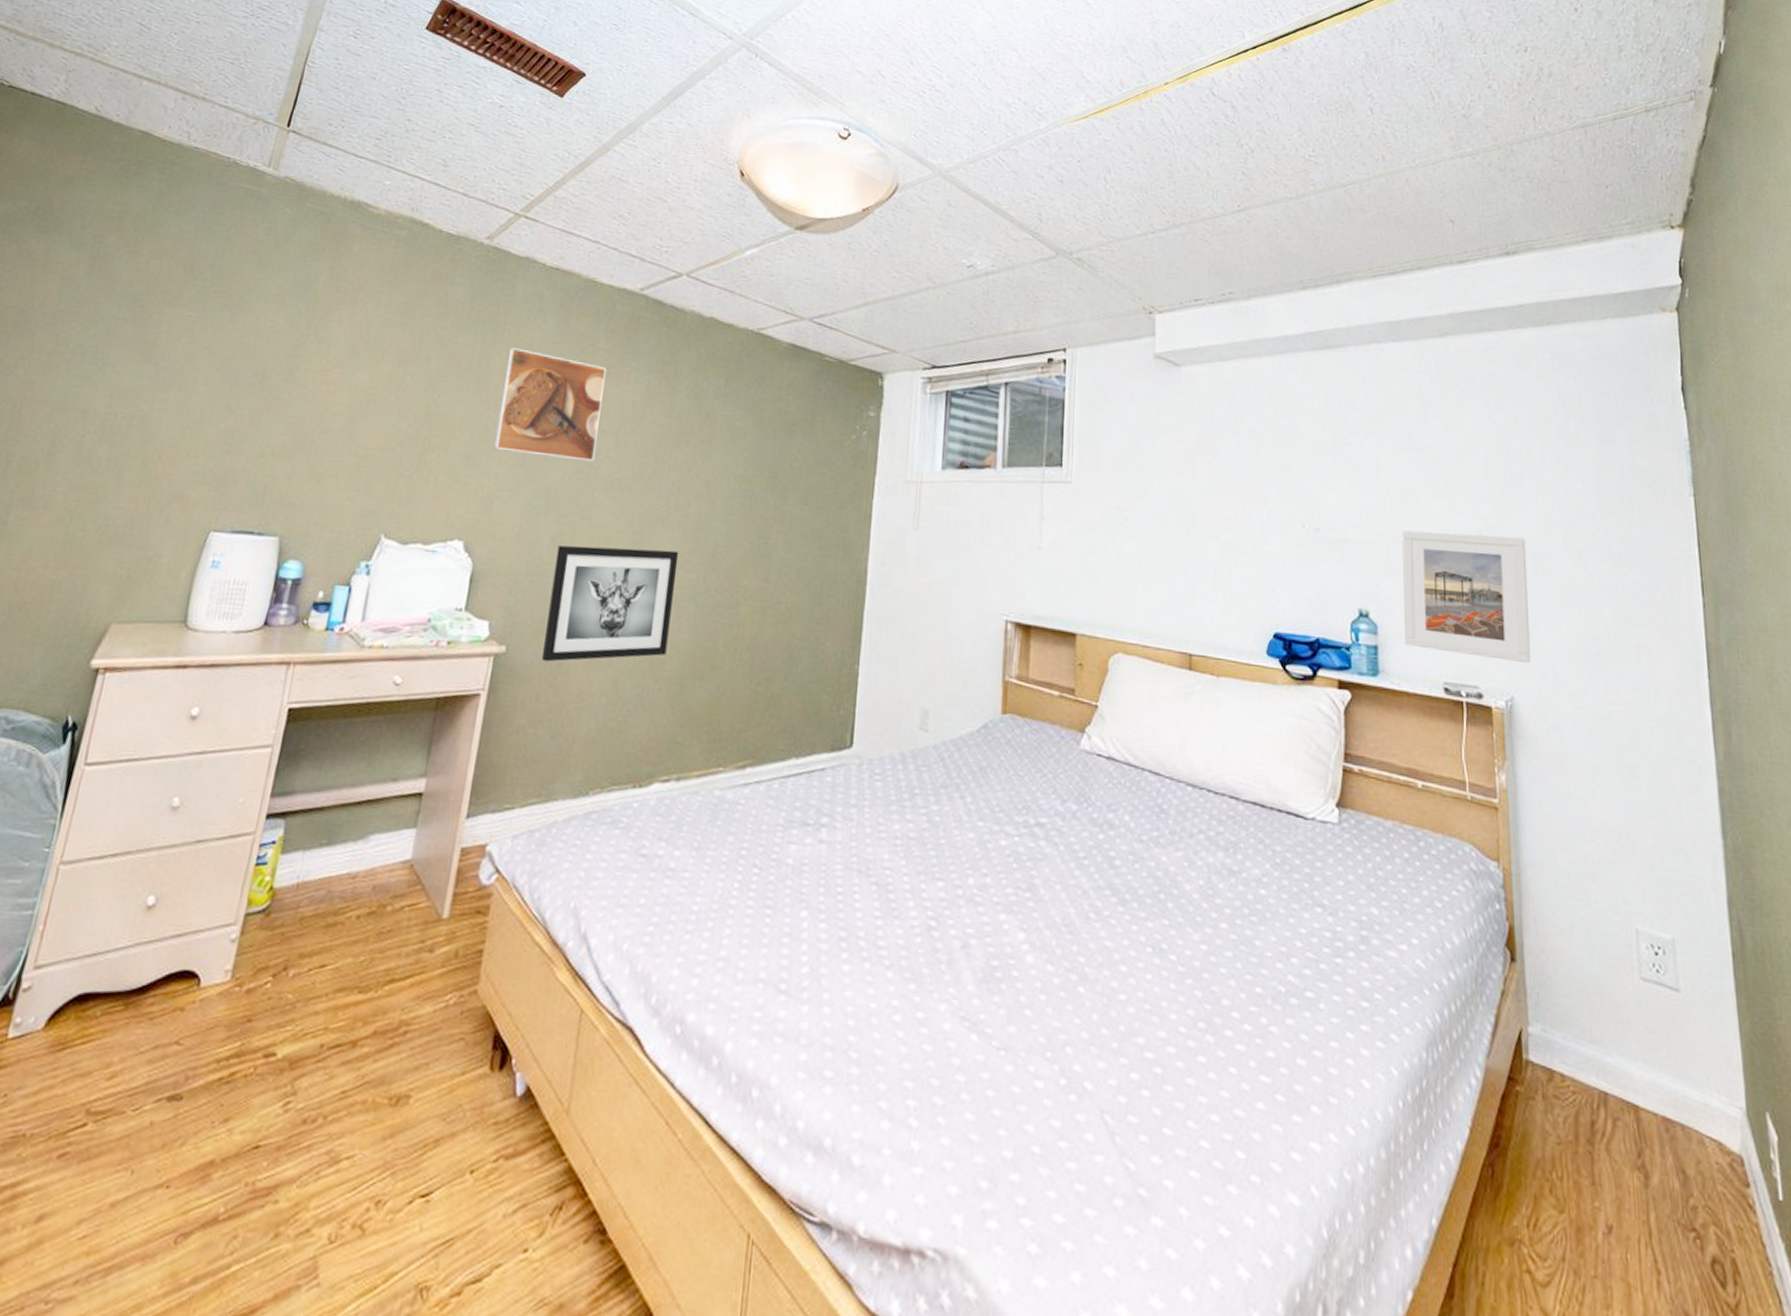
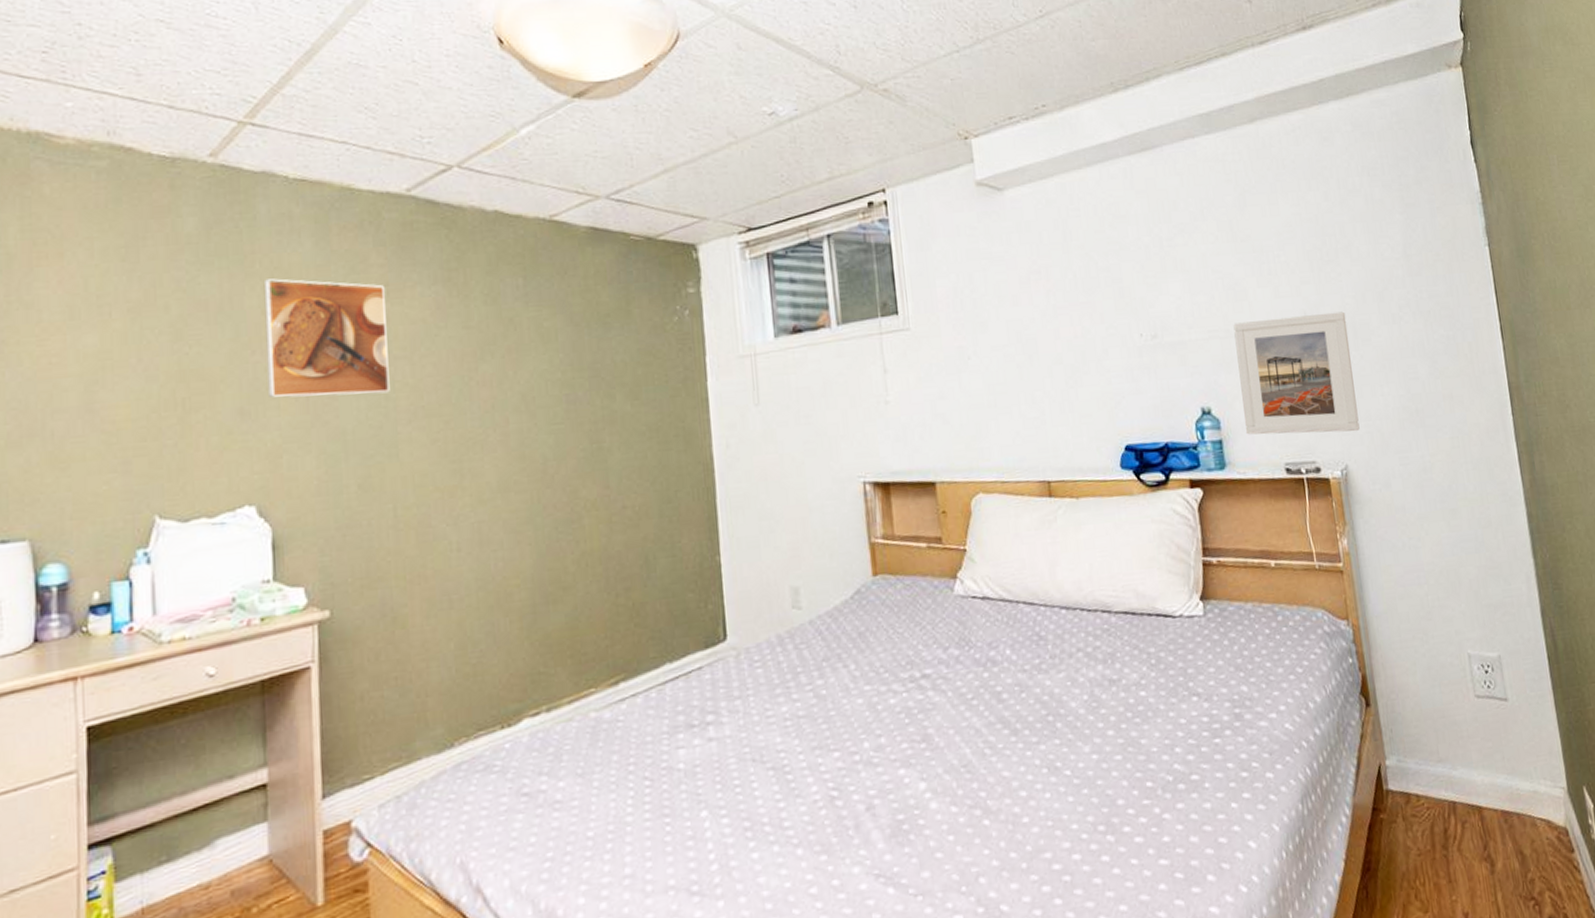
wall art: present [541,545,679,662] -> none [367,473,512,619]

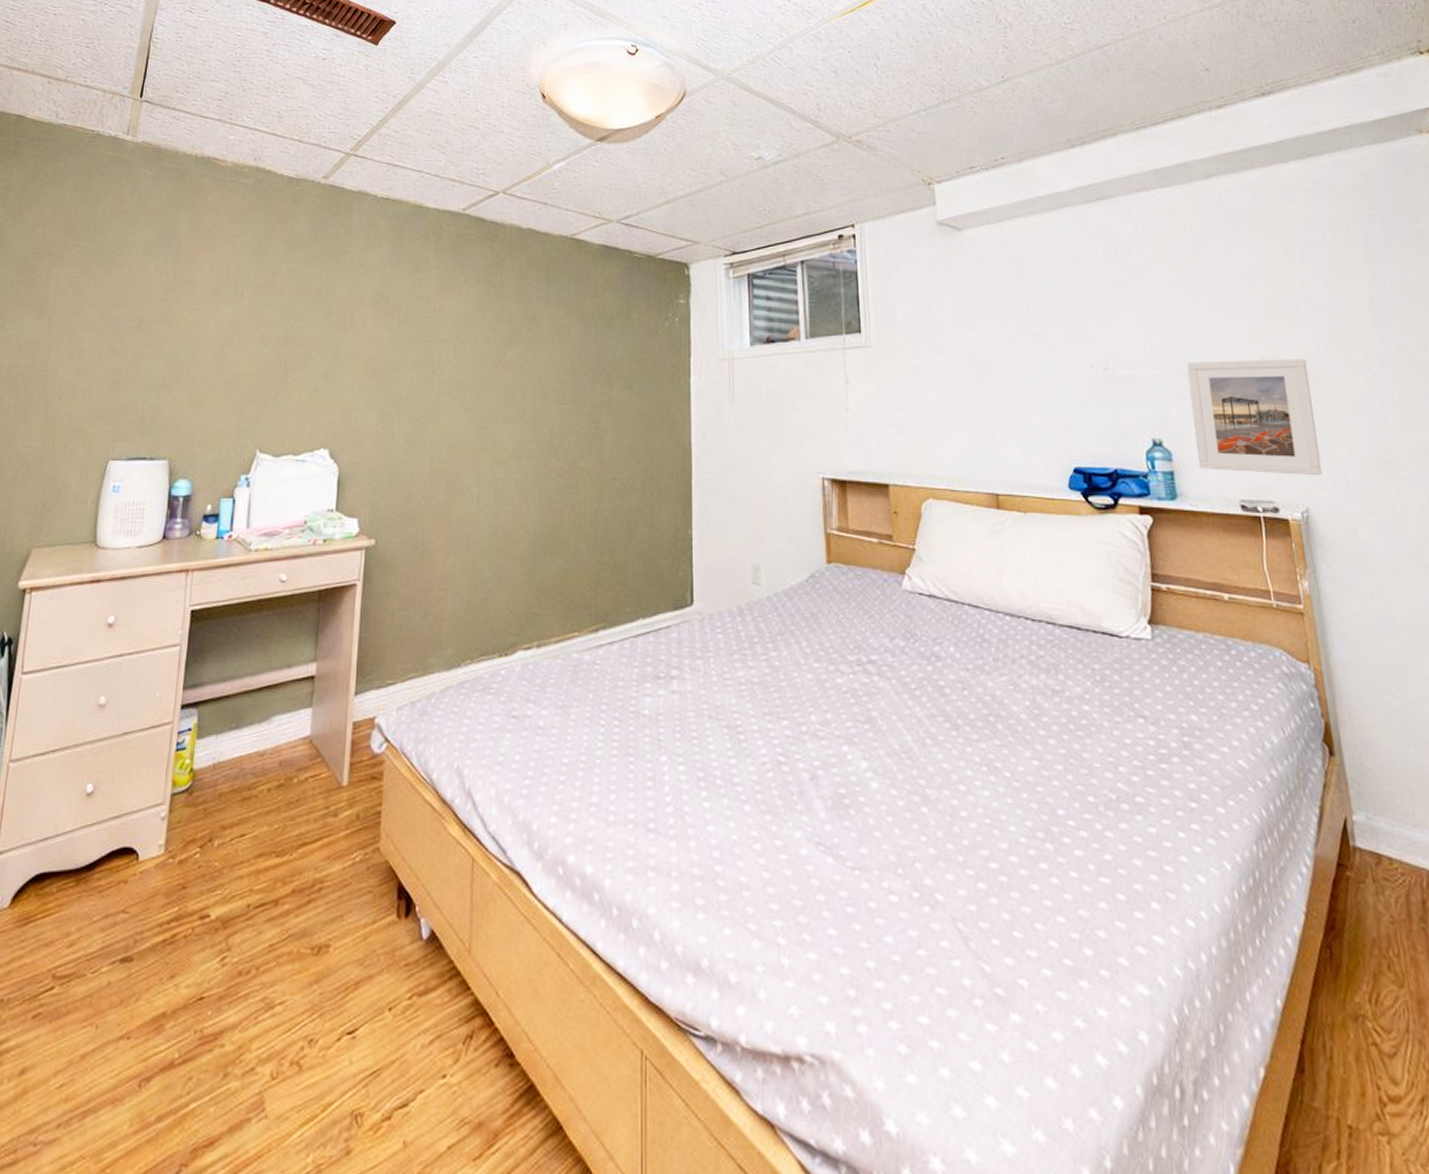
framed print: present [263,278,390,398] -> none [347,273,440,368]

